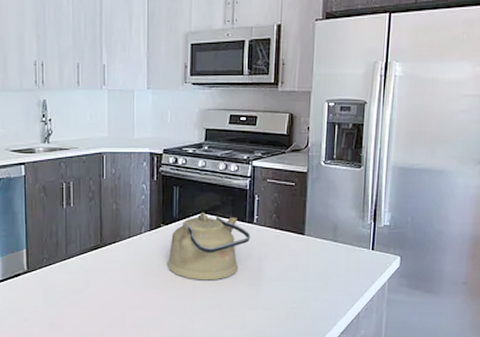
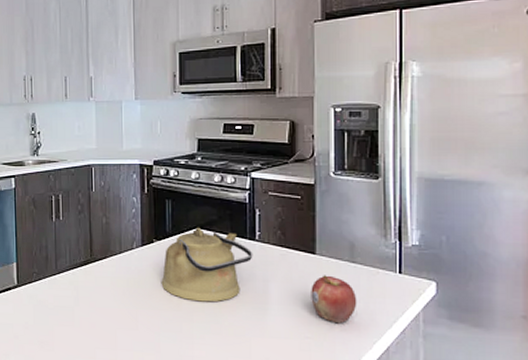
fruit: none [298,253,337,295] -> present [311,275,357,324]

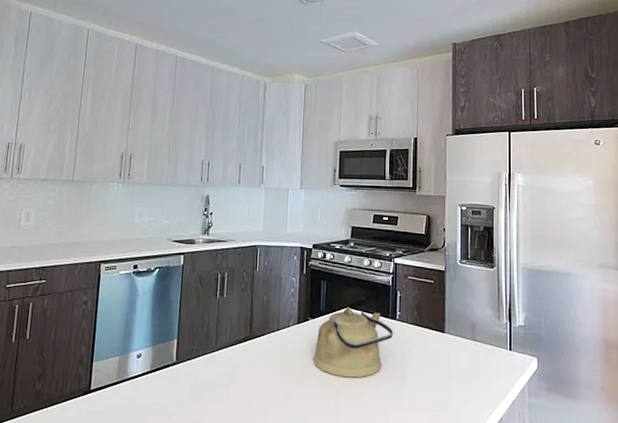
fruit: present [311,275,357,324] -> none [440,352,477,397]

